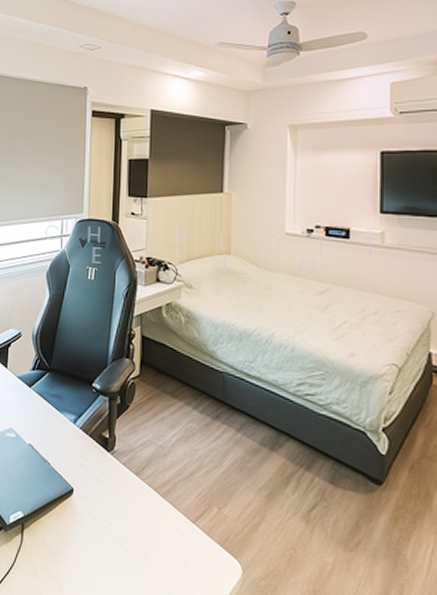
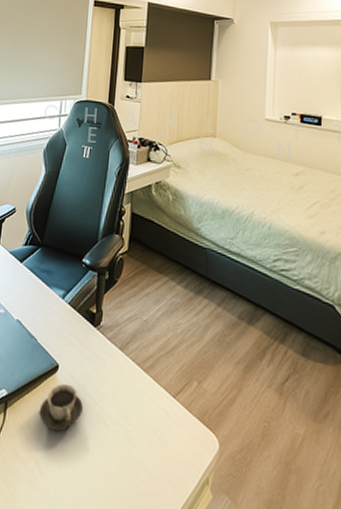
cup: none [56,507,100,554] -> present [39,383,83,432]

